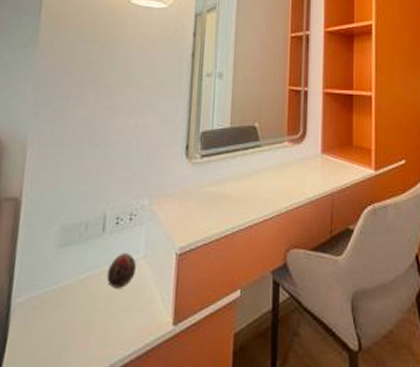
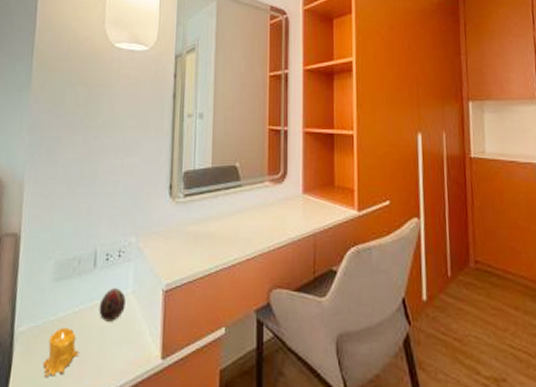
candle: none [42,296,84,350] -> present [42,327,79,377]

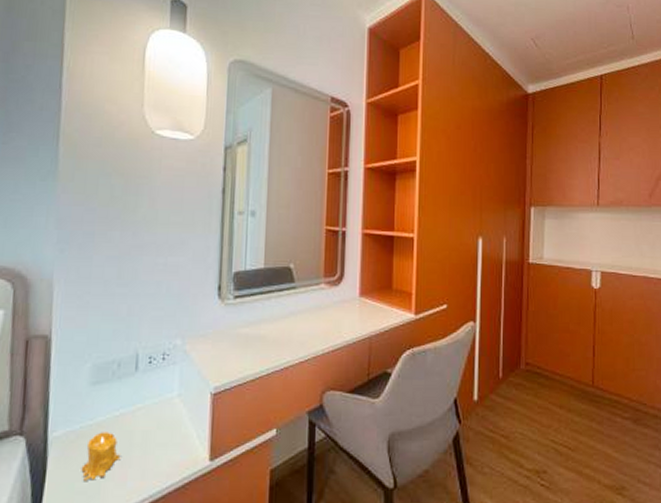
decorative egg: present [98,288,126,322] -> none [141,392,171,425]

